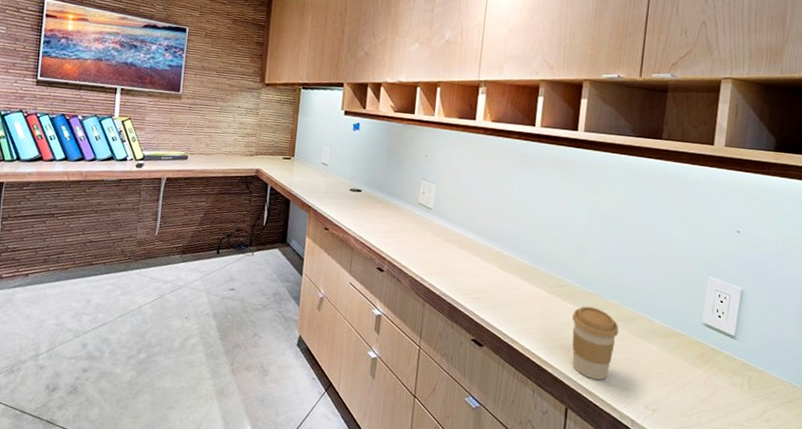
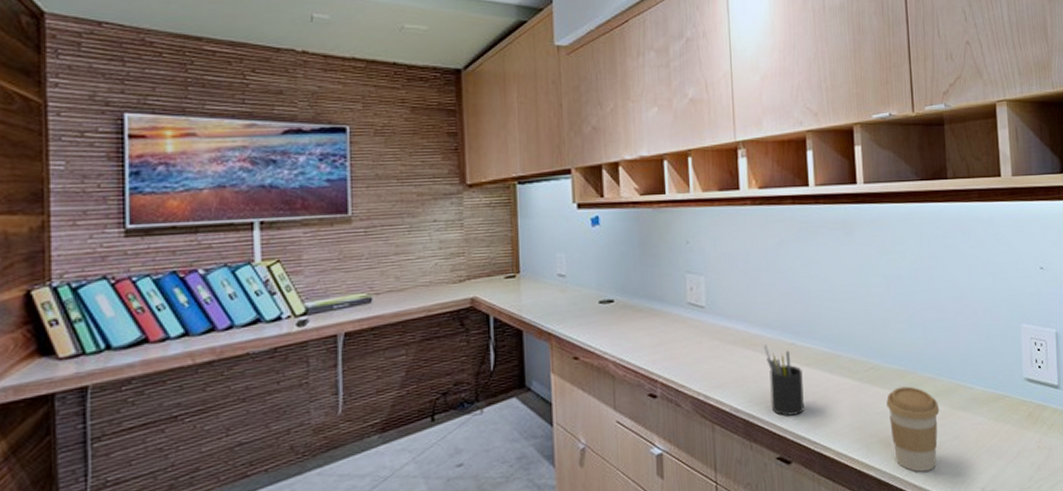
pen holder: none [473,247,504,310] -> present [763,343,804,416]

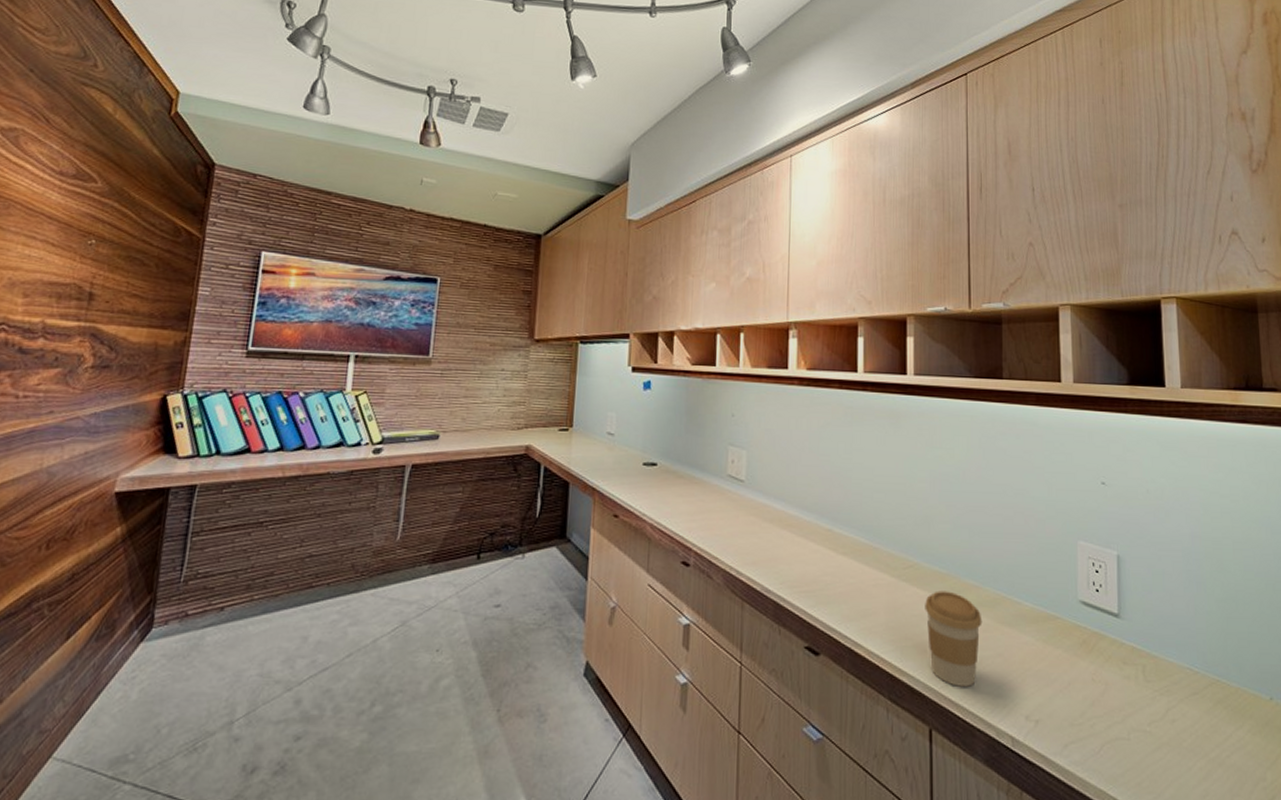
pen holder: present [763,343,804,416] -> none [799,526,838,605]

